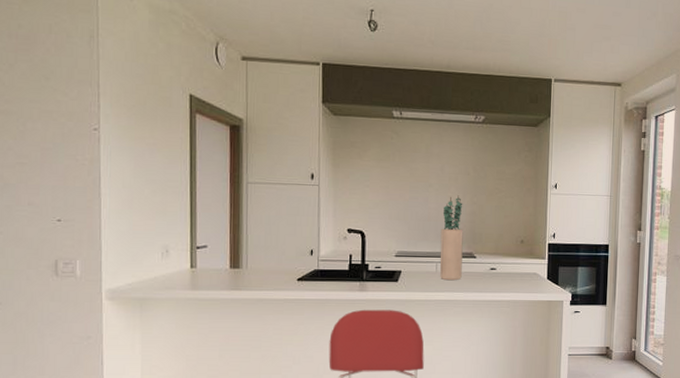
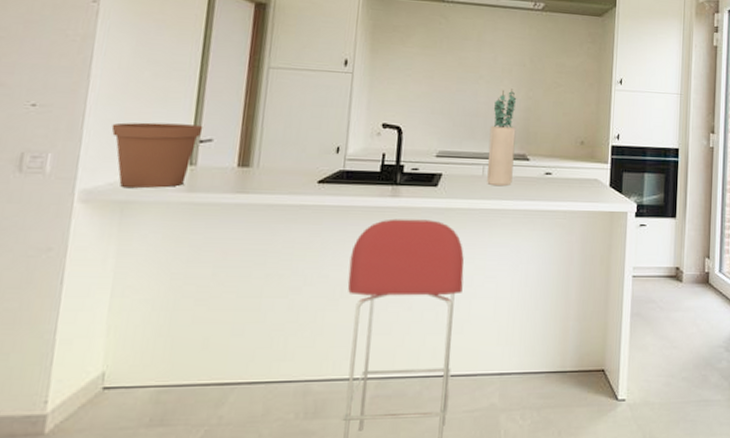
flower pot: none [124,232,198,288] -> present [111,122,203,189]

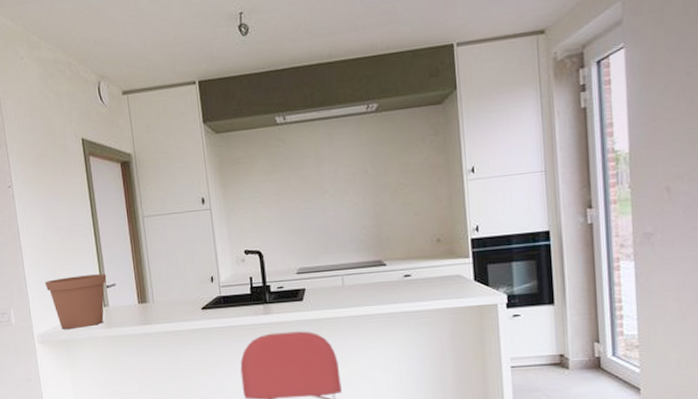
vase: present [487,89,517,187] -> none [342,198,372,294]

